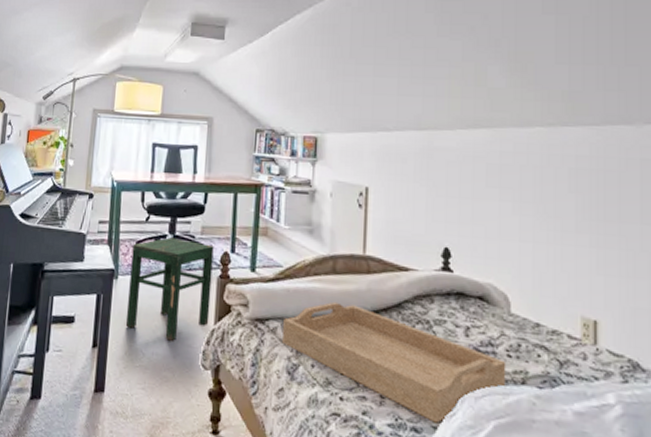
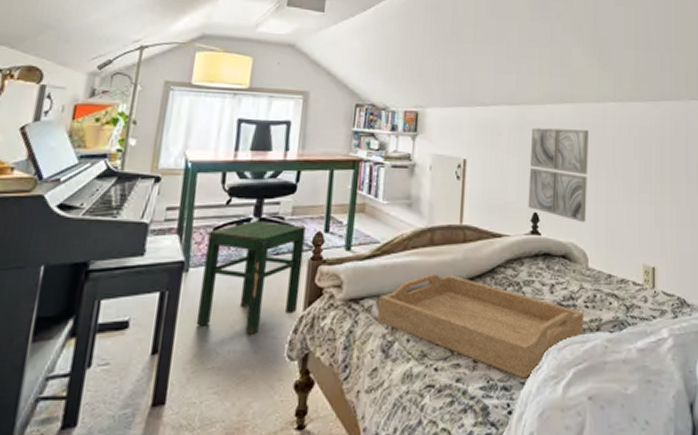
wall art: none [437,155,509,263] -> present [528,128,589,223]

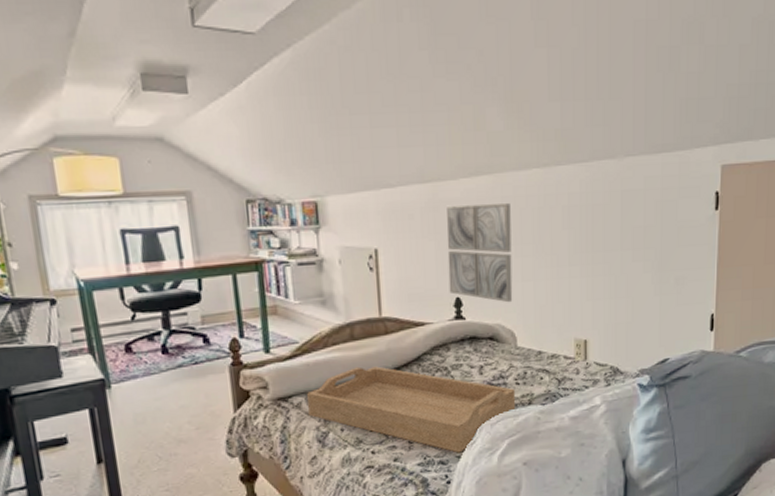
stool: present [195,221,306,334] -> none [121,333,228,439]

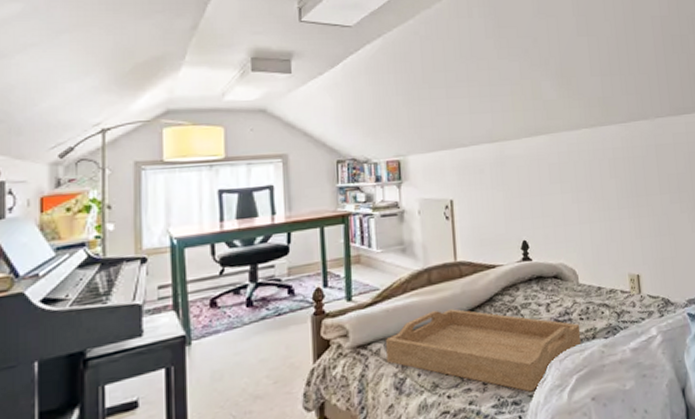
wall art: present [447,203,513,303] -> none [512,158,573,244]

